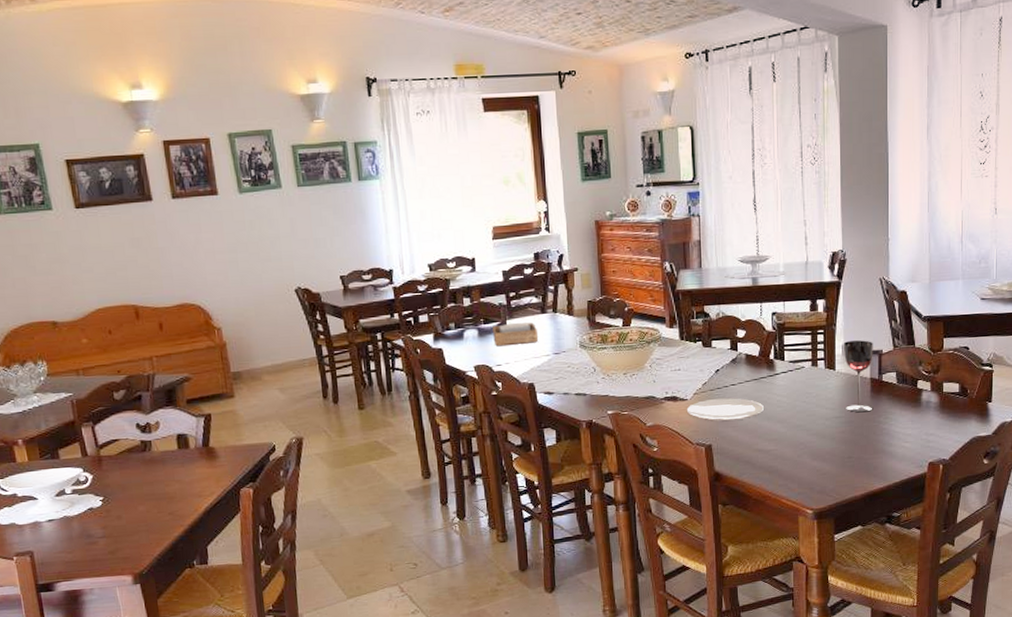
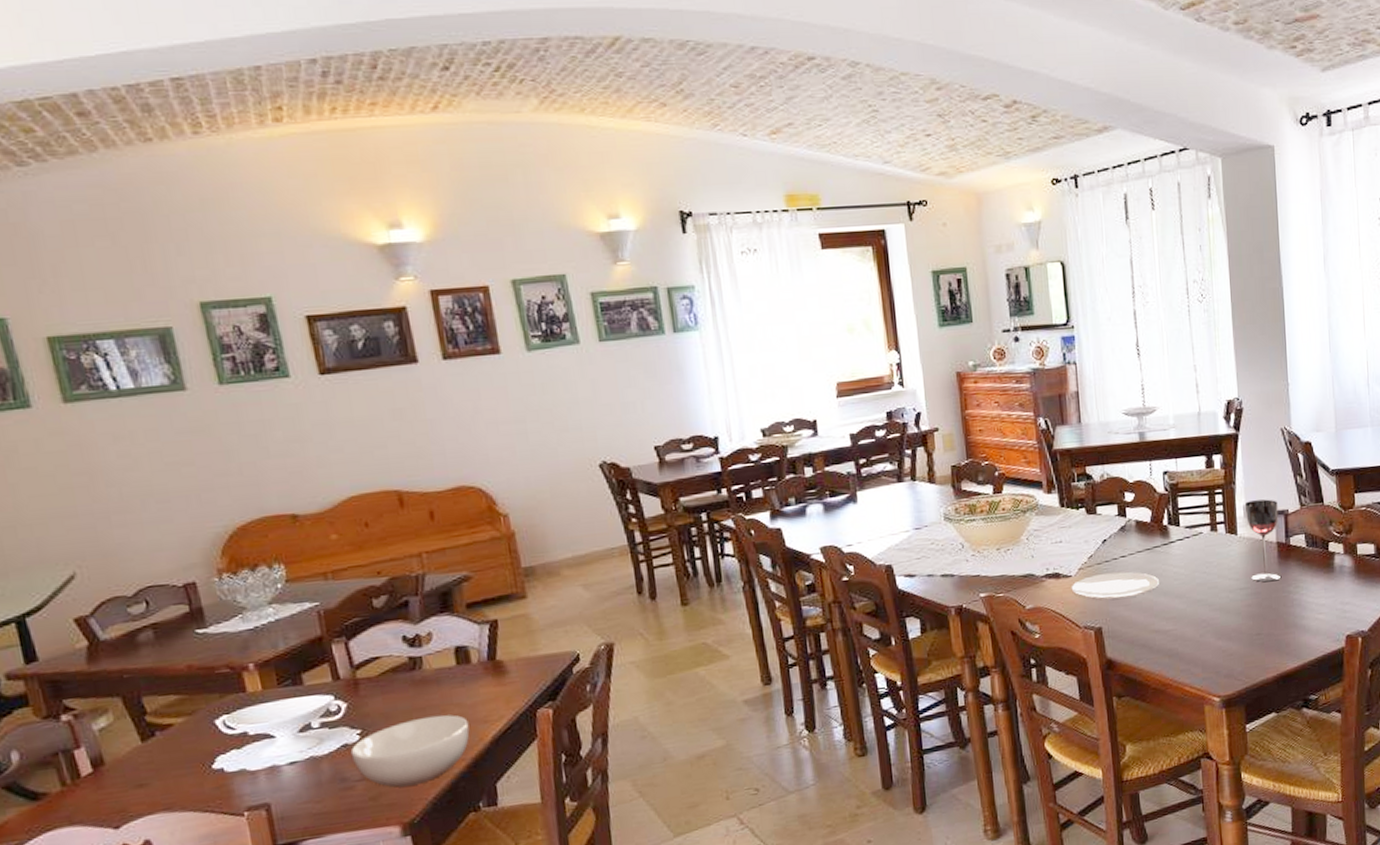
bowl: none [94,488,188,545] -> present [350,714,470,788]
napkin holder: present [493,322,539,346] -> none [840,493,896,522]

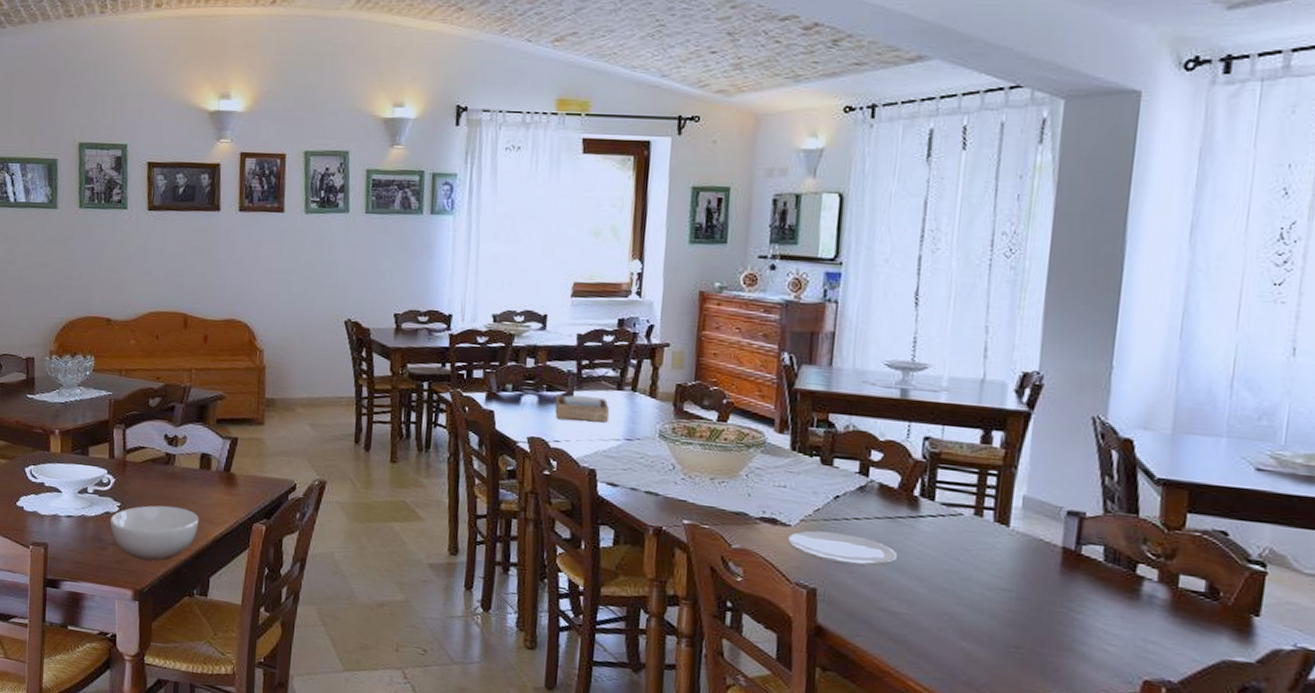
napkin holder: none [840,493,896,522] -> present [555,395,610,423]
wineglass: present [1244,499,1282,582] -> none [1019,492,1072,592]

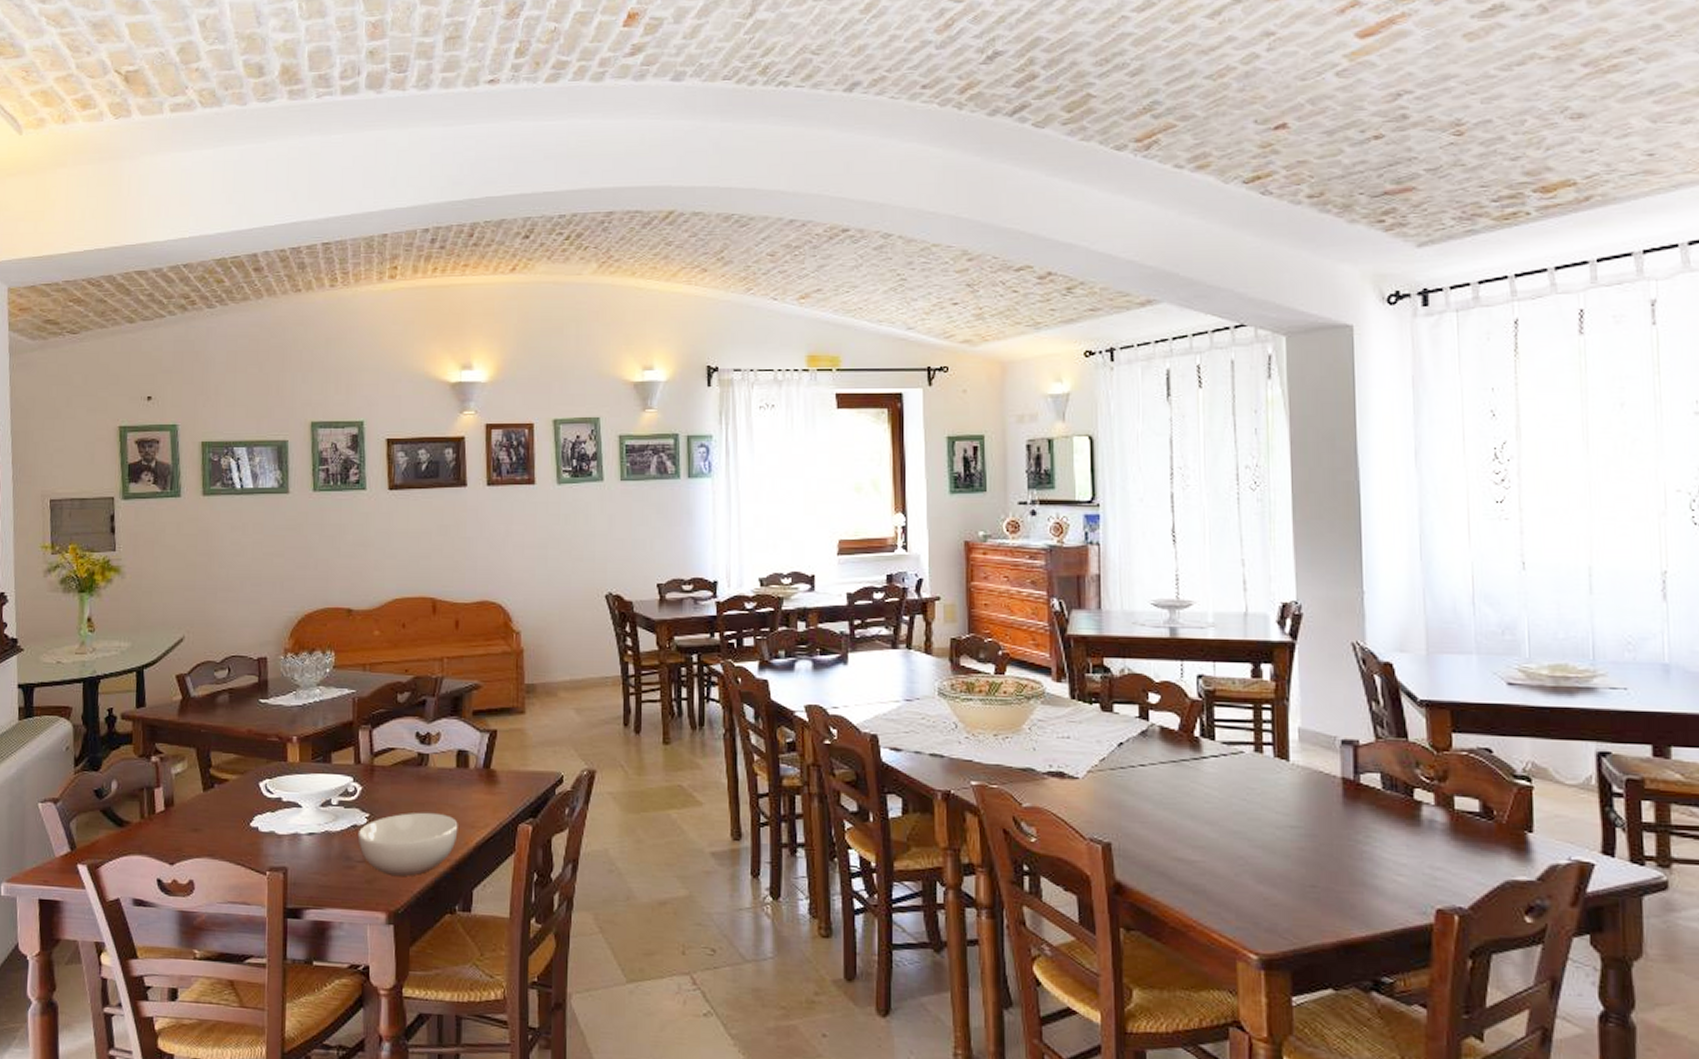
napkin holder: present [555,395,610,423] -> none [831,656,887,684]
plate: present [787,530,897,566] -> none [1077,781,1185,814]

